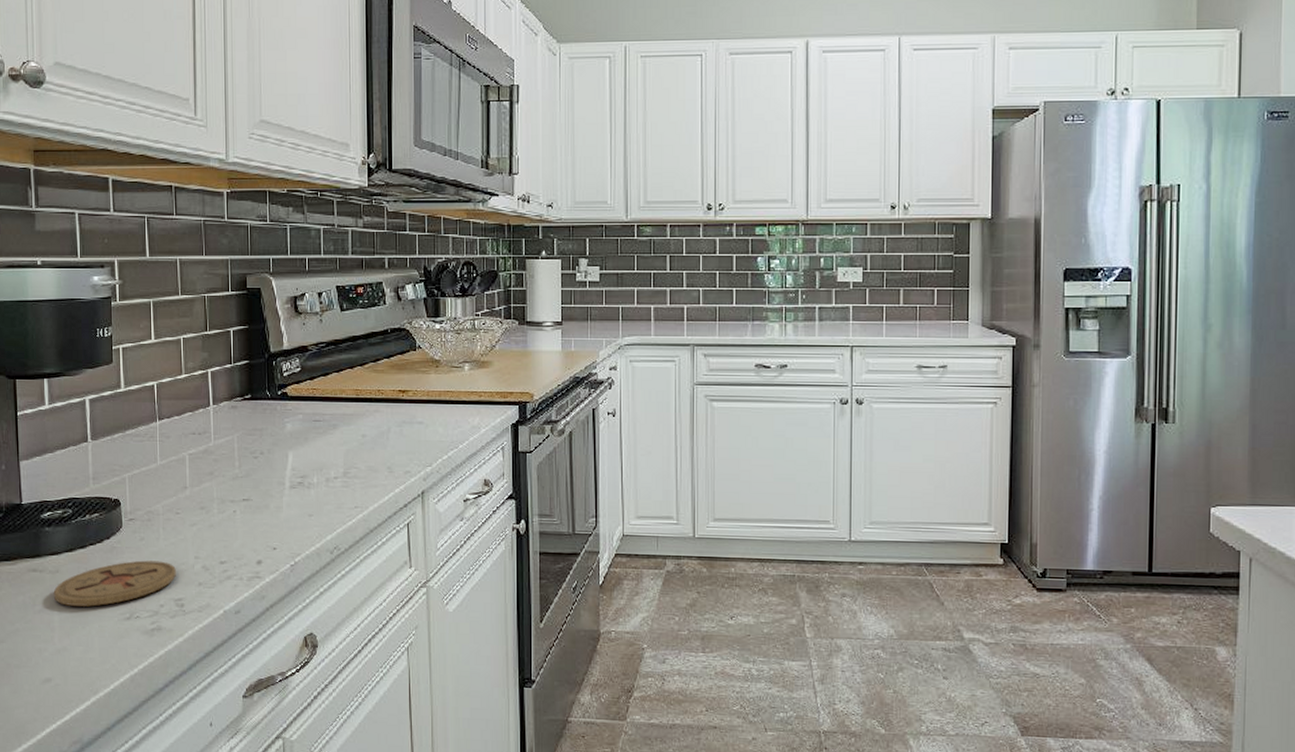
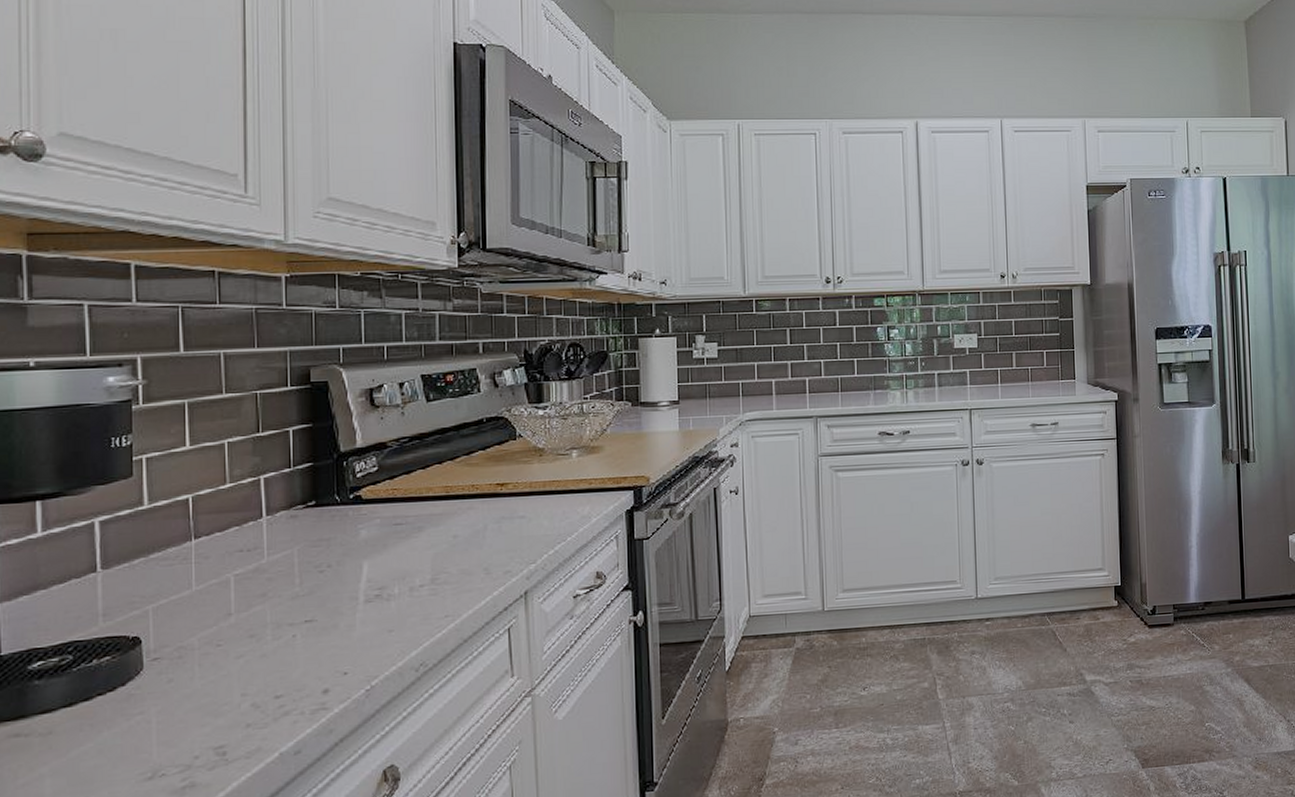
coaster: present [53,560,176,607] -> none [44,704,216,773]

